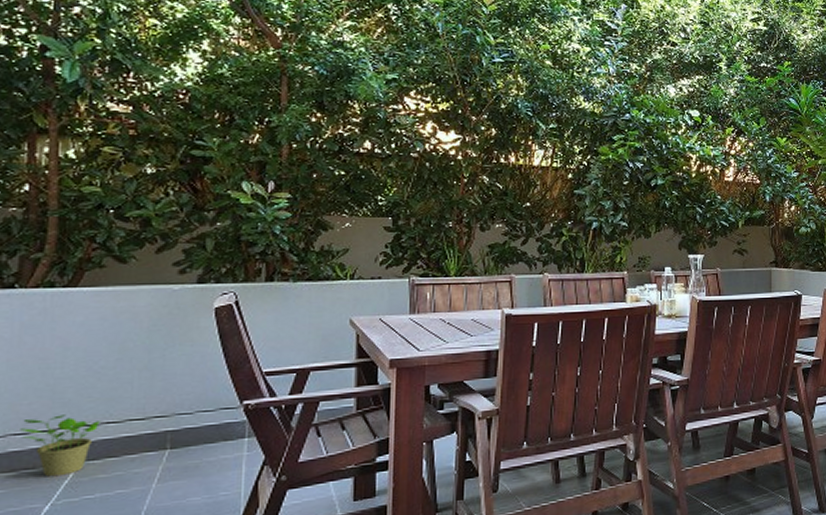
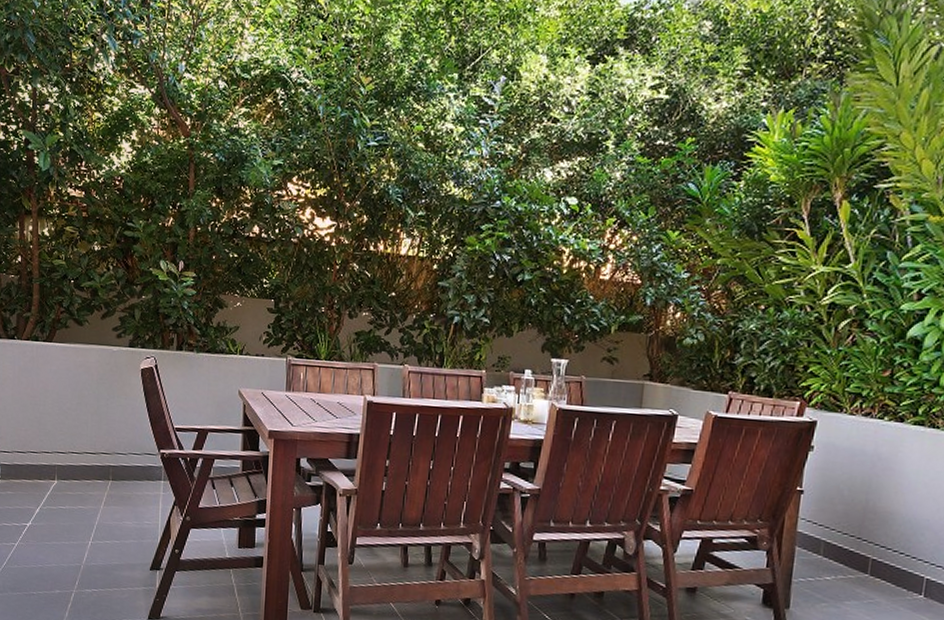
potted plant: present [20,414,100,477] -> none [21,441,68,489]

